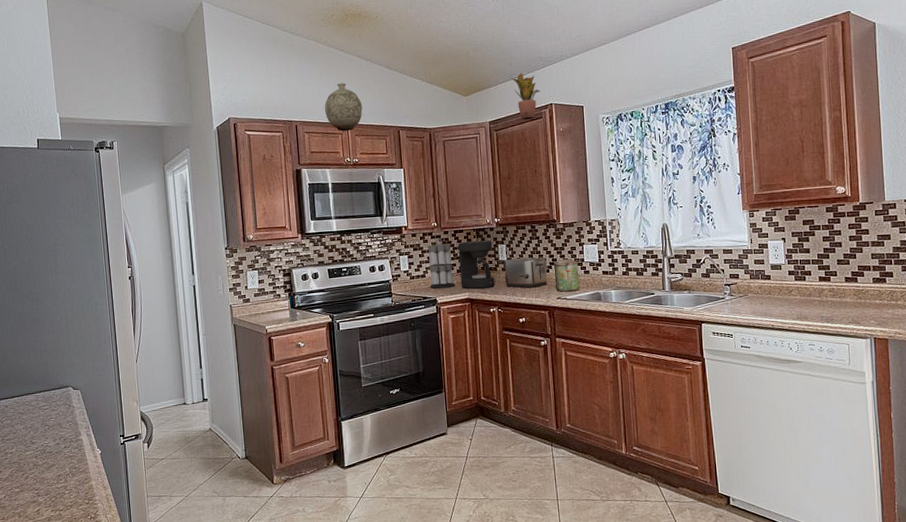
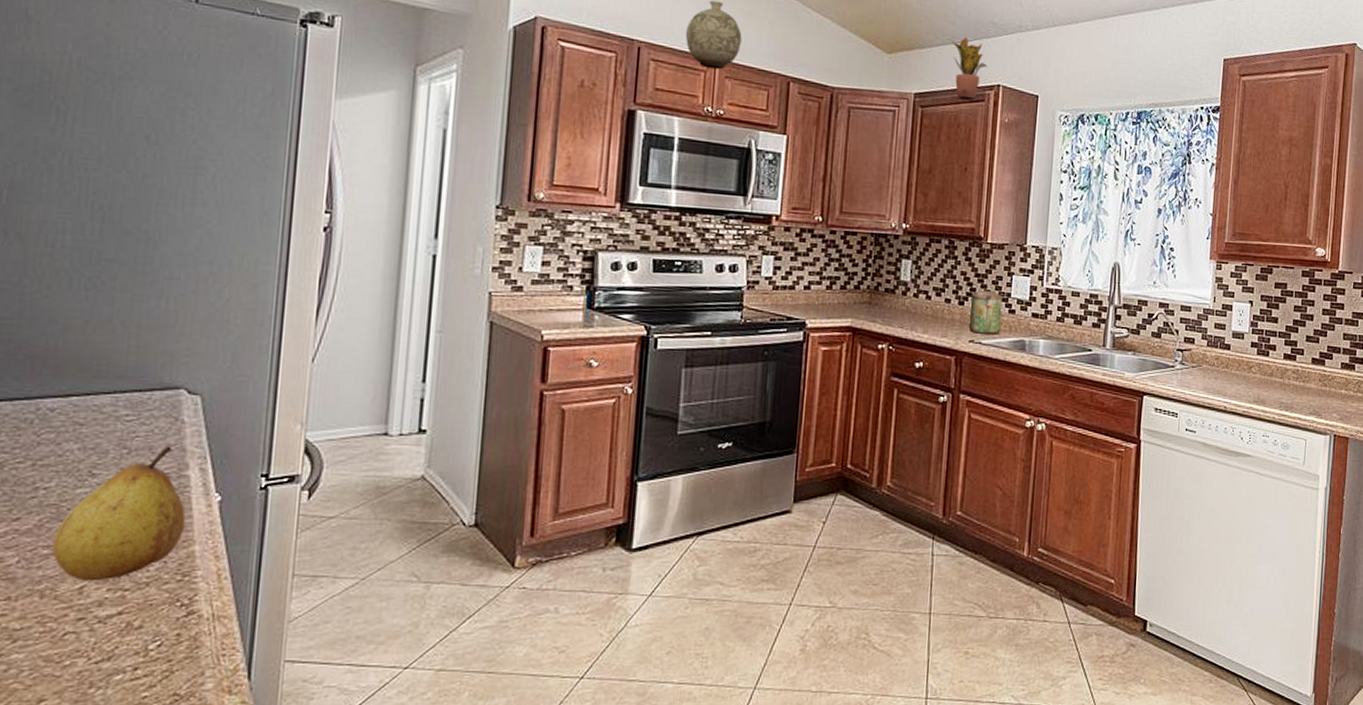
fruit: none [19,422,85,506] -> present [52,445,186,582]
spice rack: present [428,238,456,289] -> none [799,238,838,309]
coffee maker: present [458,240,495,289] -> none [843,248,894,316]
toaster: present [503,257,548,288] -> none [903,280,963,323]

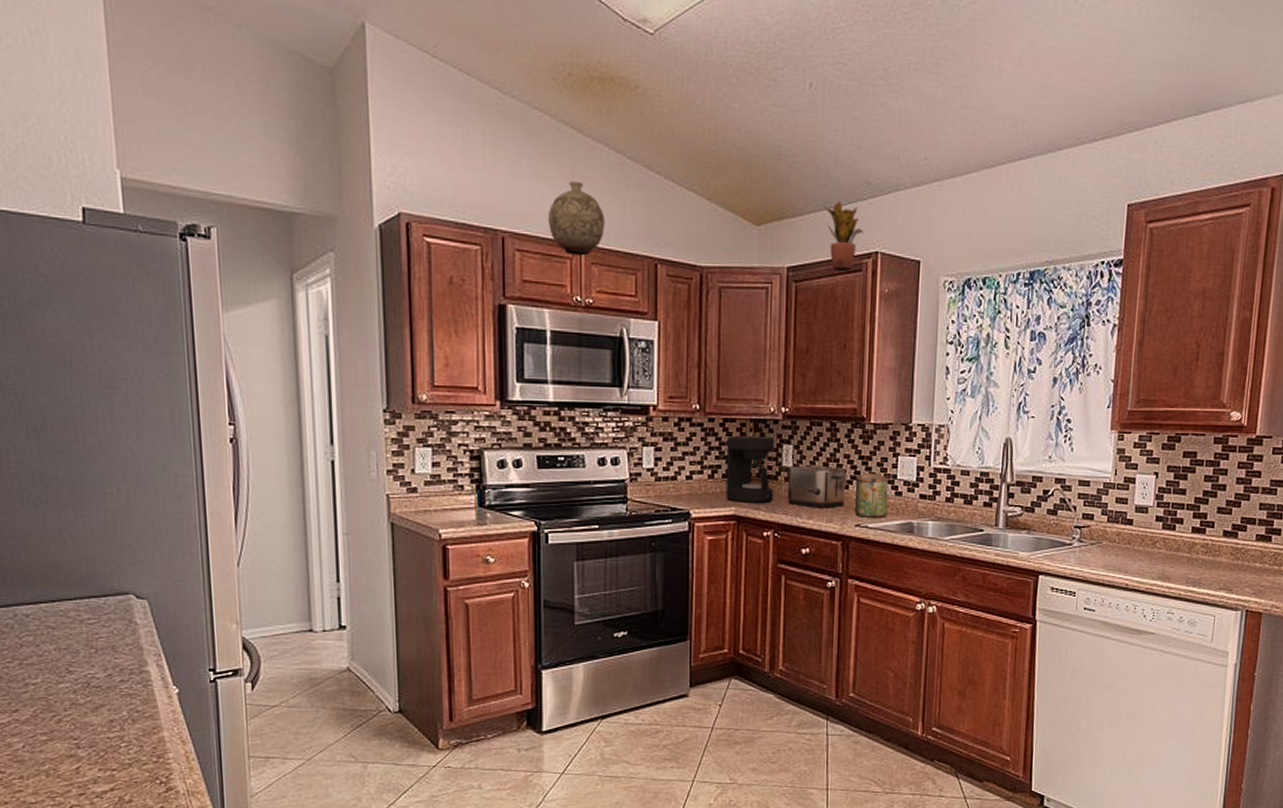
fruit: present [52,445,186,582] -> none [47,645,153,763]
coffee maker: none [843,248,894,316] -> present [726,435,775,503]
toaster: none [903,280,963,323] -> present [787,465,847,508]

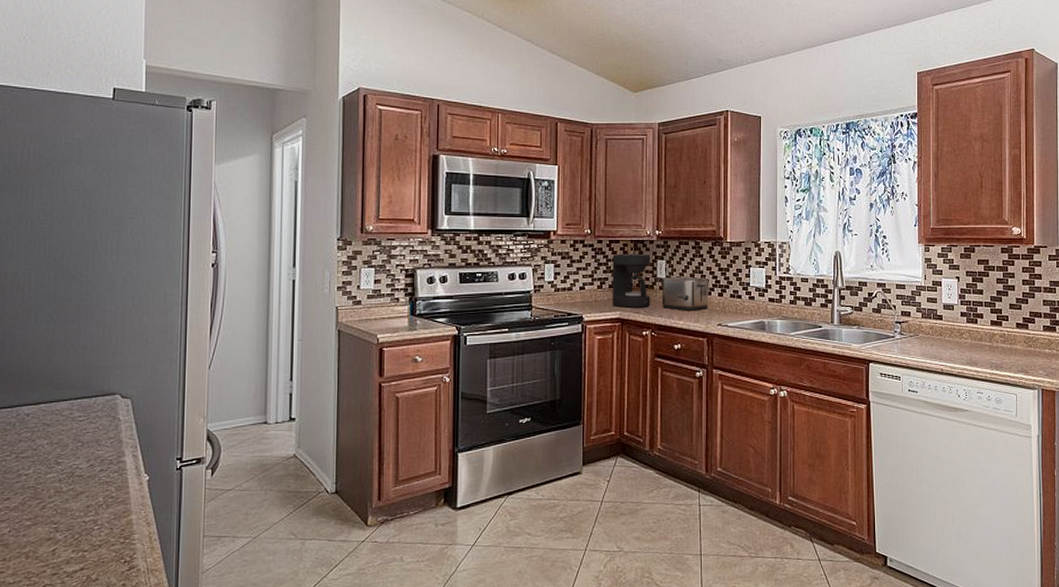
decorative vase: present [547,181,605,256] -> none [473,62,518,117]
potted plant: present [825,200,864,271] -> none [686,73,717,125]
canister: present [854,472,889,518] -> none [716,281,744,318]

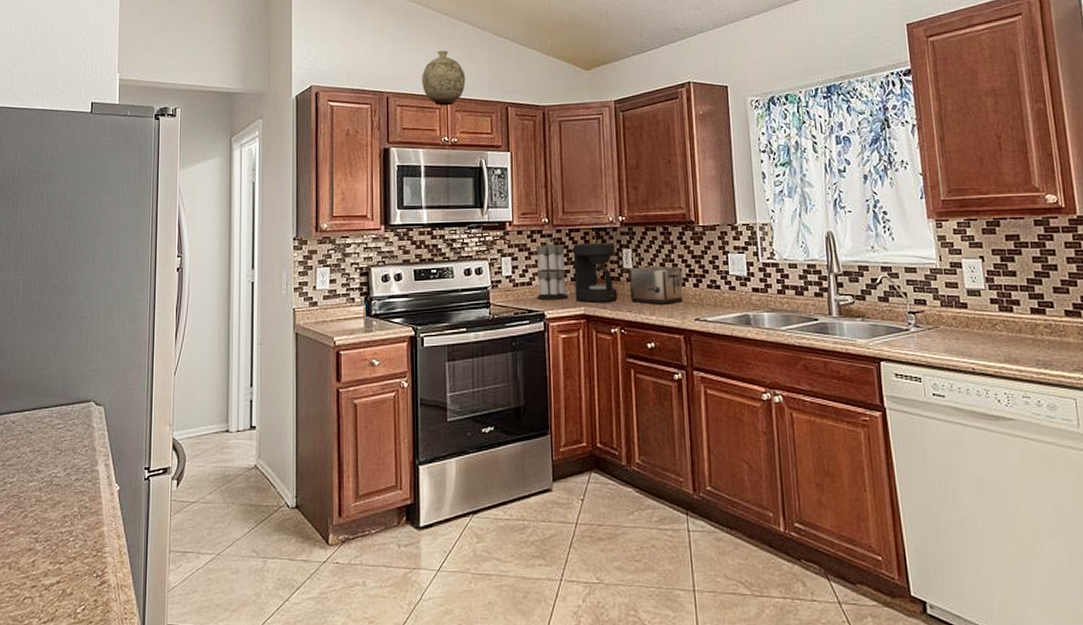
decorative vase: none [473,62,518,117] -> present [421,50,466,106]
spice rack: none [577,247,606,305] -> present [536,237,569,301]

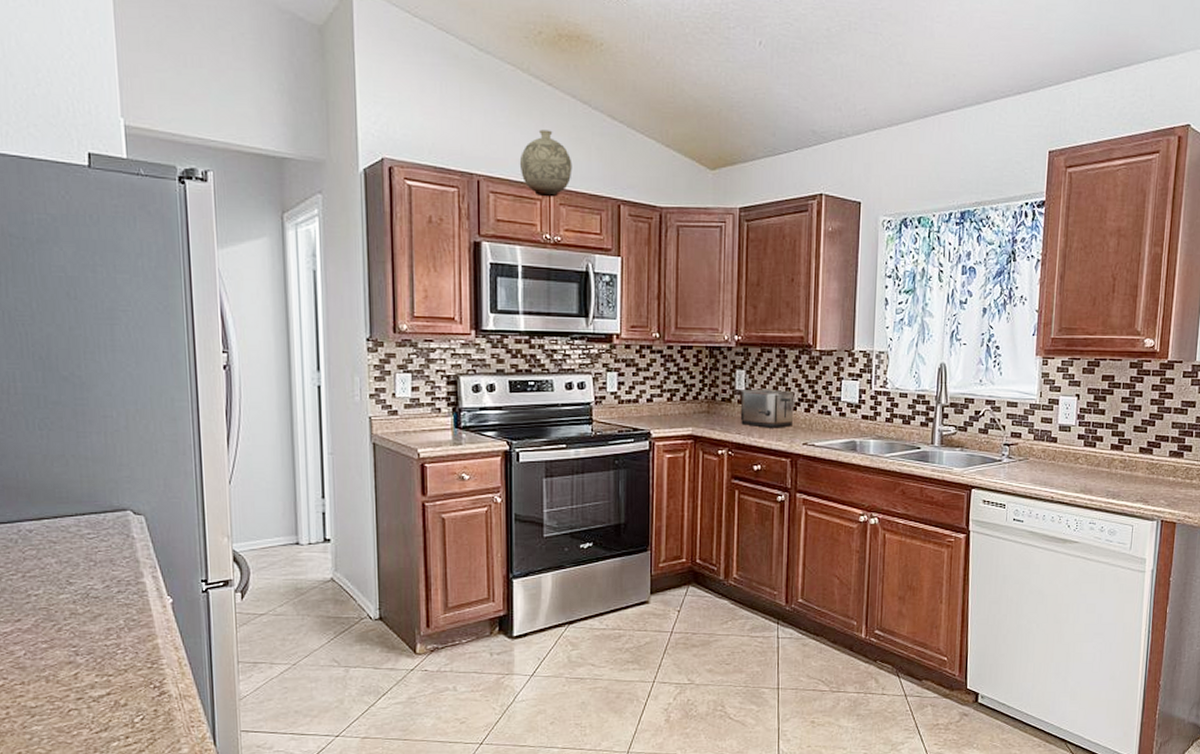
spice rack: present [536,237,569,301] -> none [643,353,677,420]
coffee maker: present [573,242,618,303] -> none [684,361,729,423]

